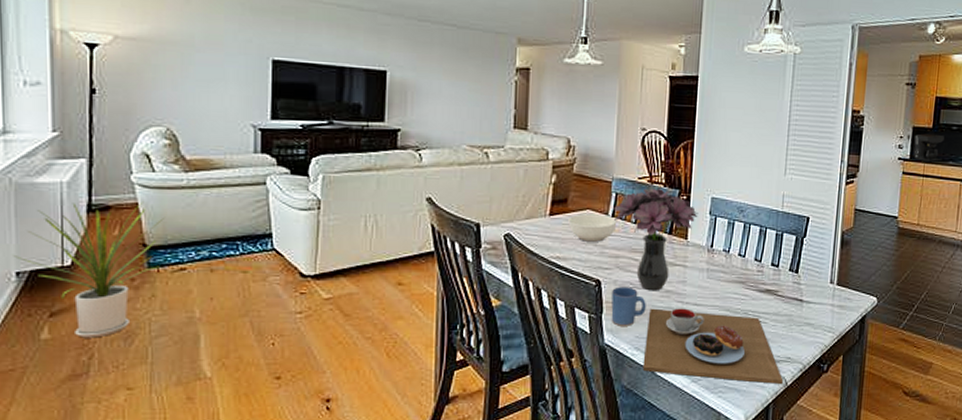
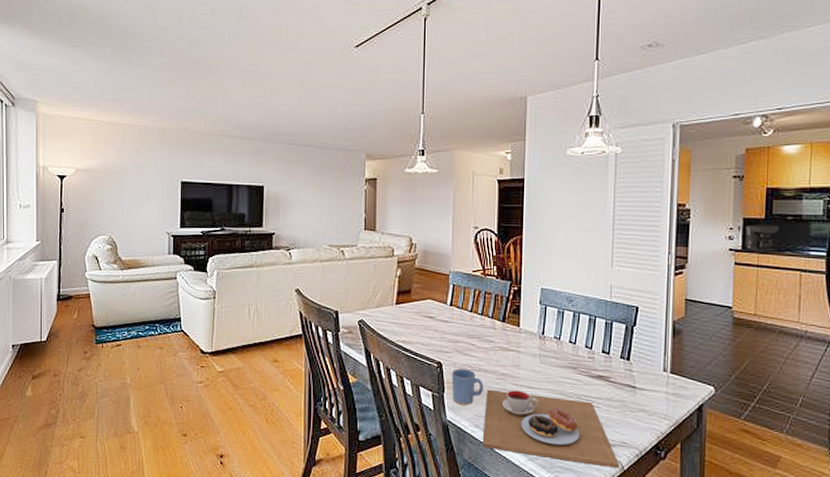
house plant: present [13,201,164,338] -> none [10,292,107,397]
bowl: present [568,214,617,242] -> none [412,303,455,328]
flower arrangement: present [613,188,698,291] -> none [451,280,529,374]

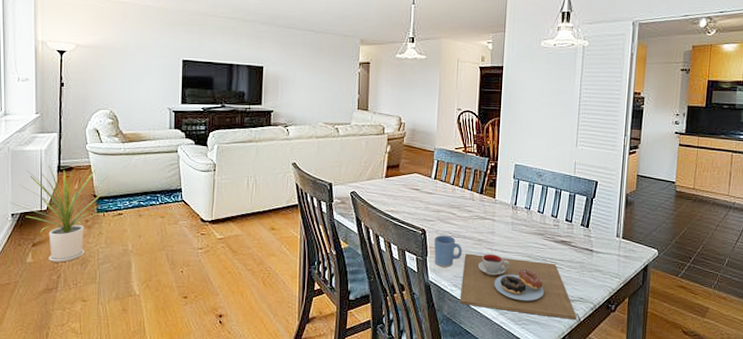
house plant: none [10,292,107,397] -> present [9,164,108,263]
coffee maker: present [745,223,779,253] -> none [688,110,716,137]

